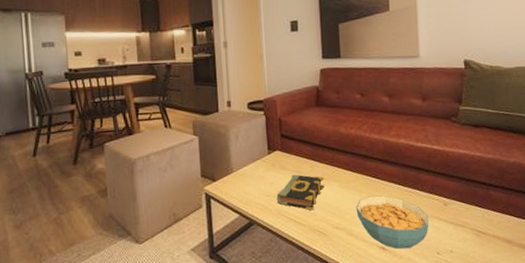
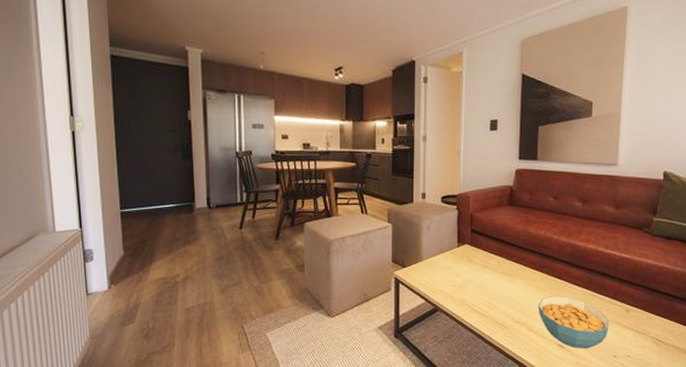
book: present [276,174,325,211] -> none [462,268,510,304]

